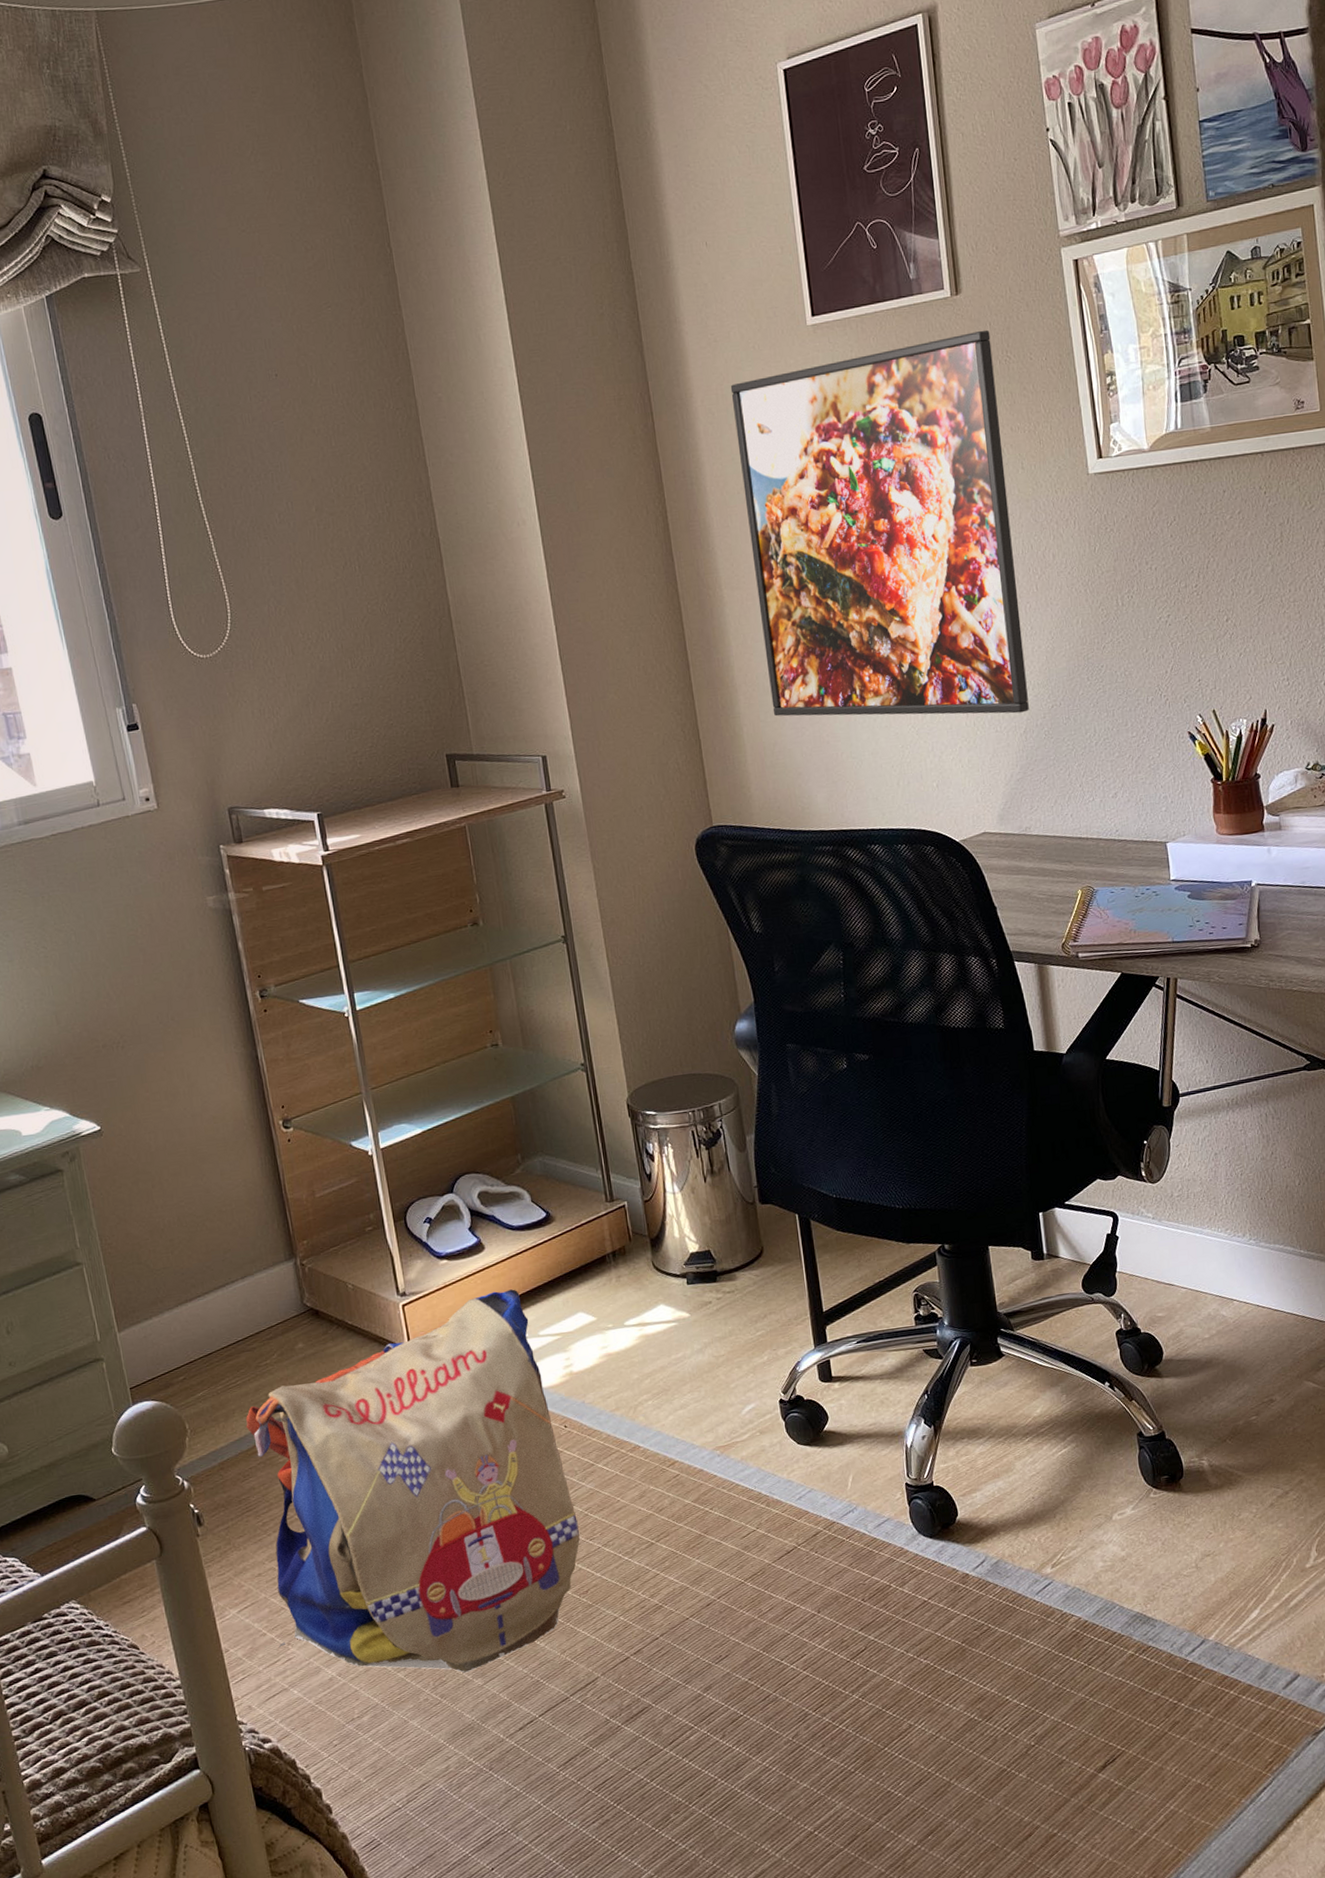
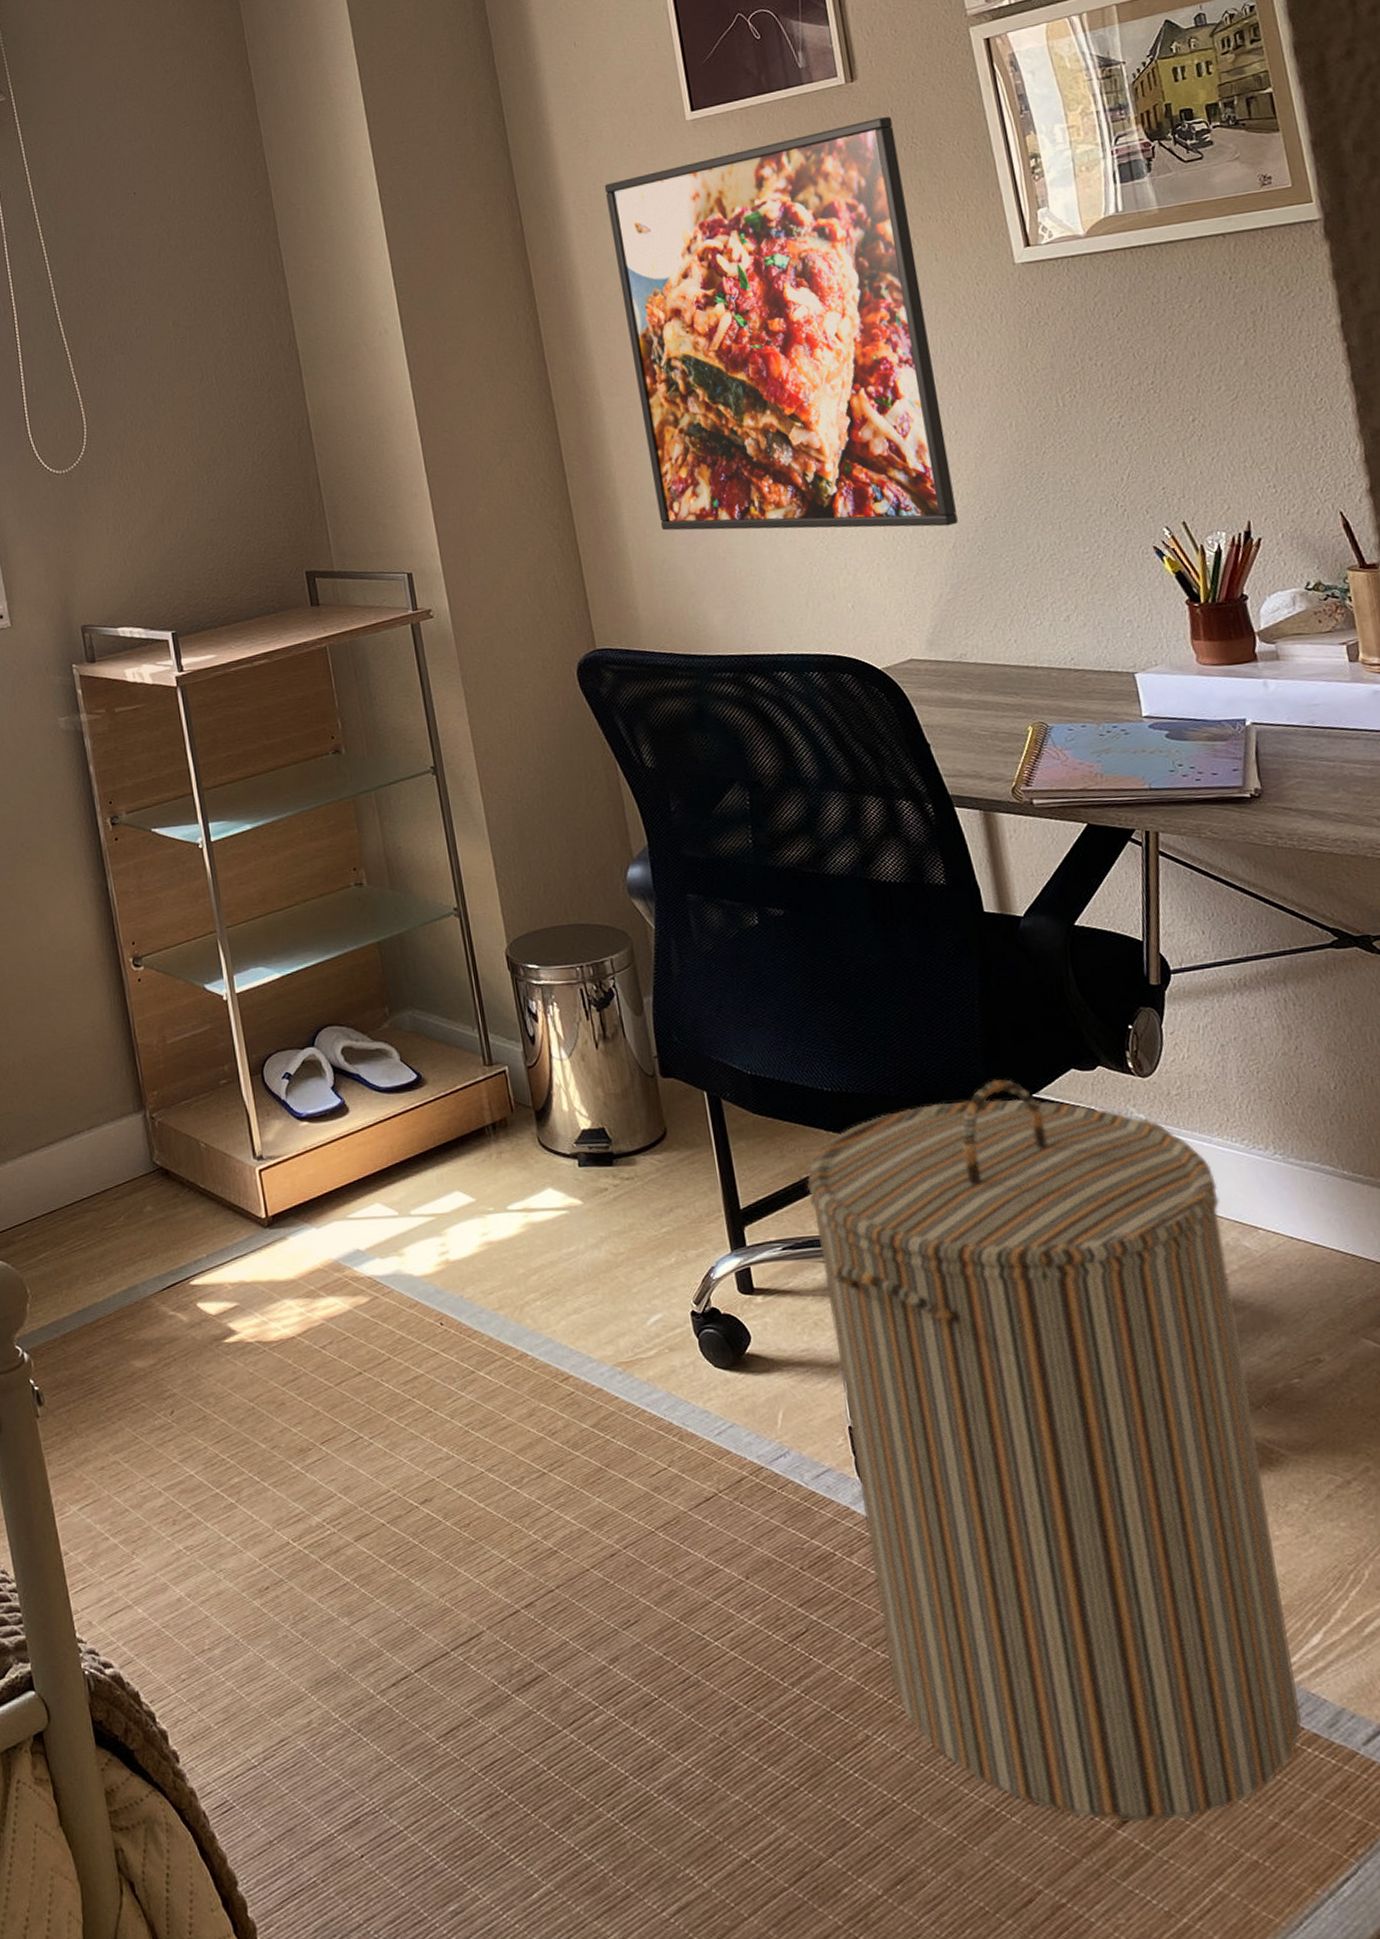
backpack: present [246,1289,580,1673] -> none [90,1159,460,1609]
laundry hamper: none [879,1190,1239,1767] -> present [806,1079,1301,1822]

